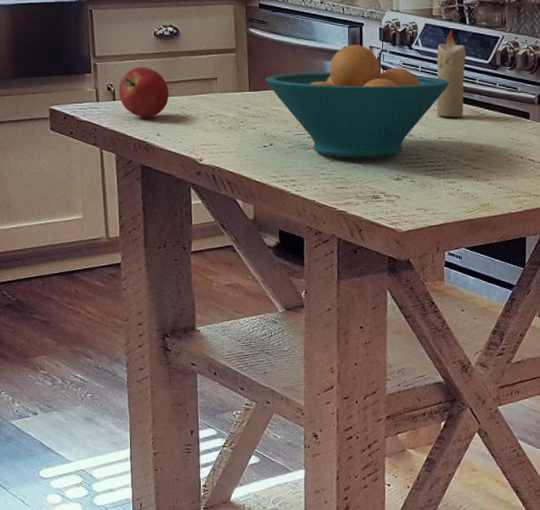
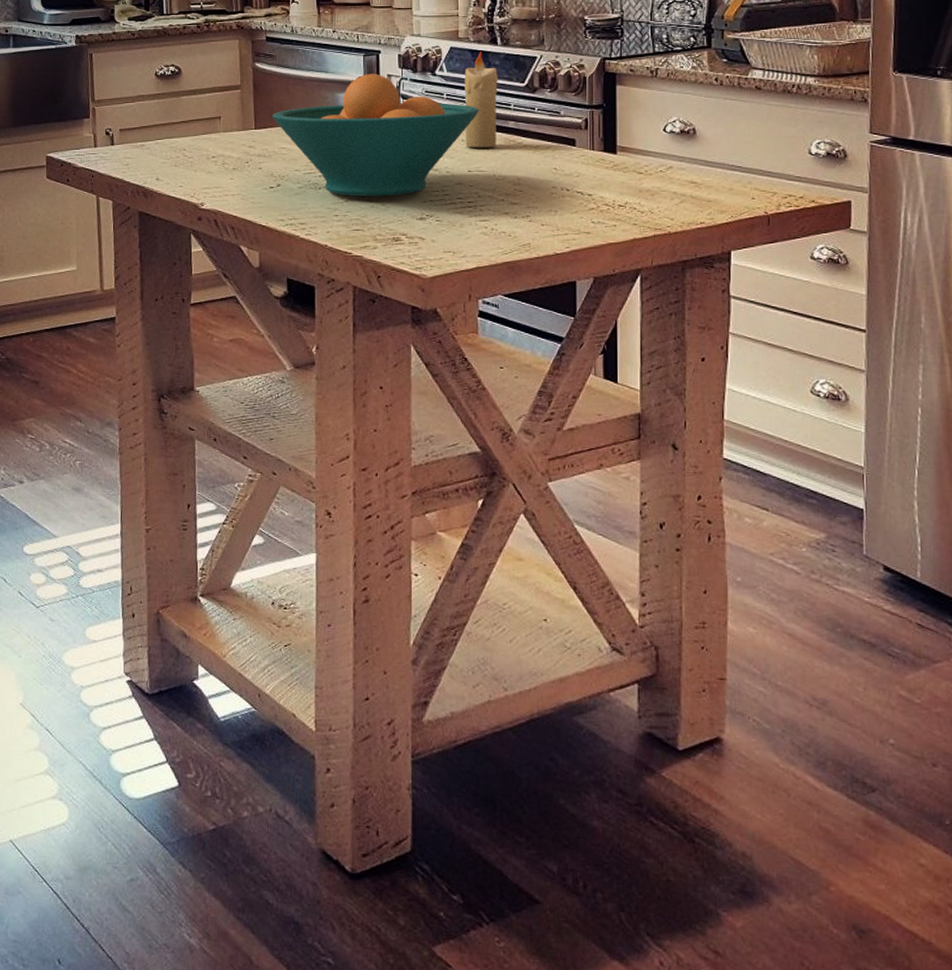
fruit: present [118,66,169,117] -> none [117,109,170,161]

